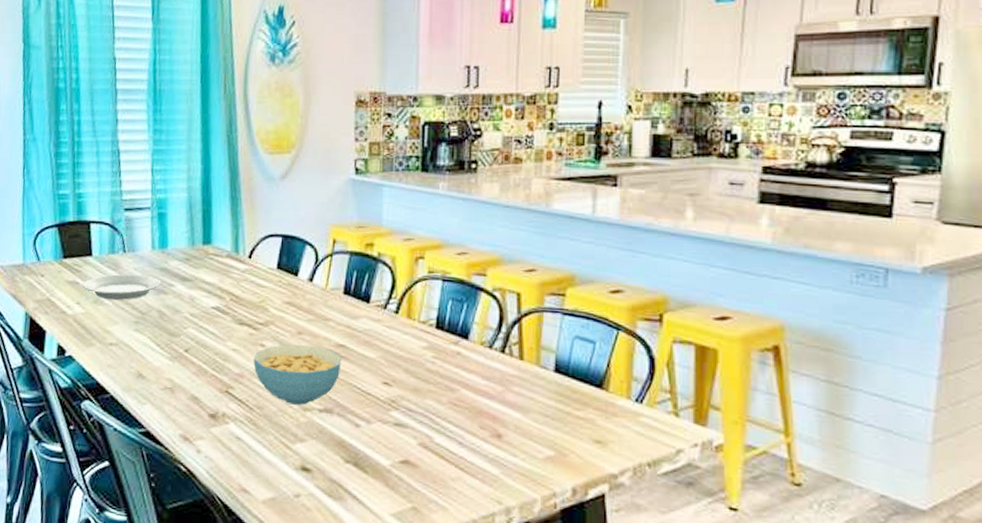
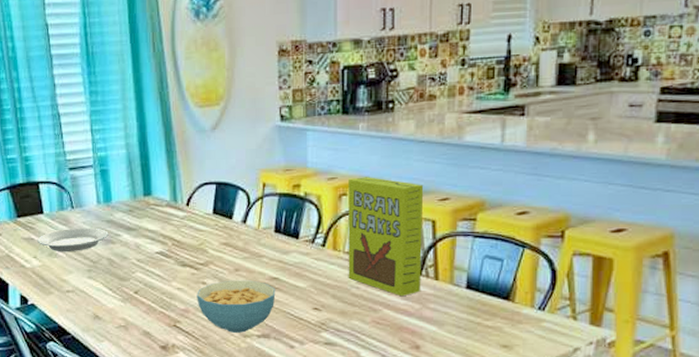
cereal box: none [423,240,508,376] -> present [348,177,424,297]

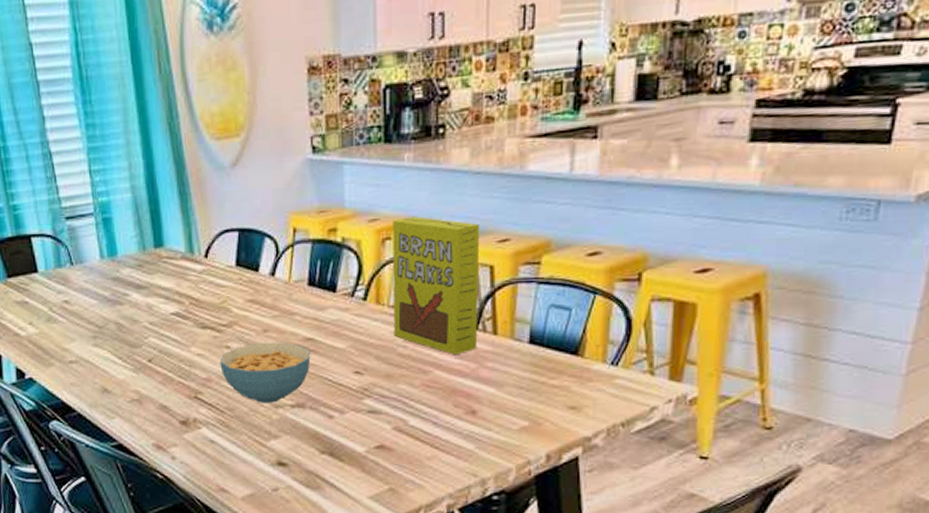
plate: present [37,227,109,252] -> none [32,287,115,317]

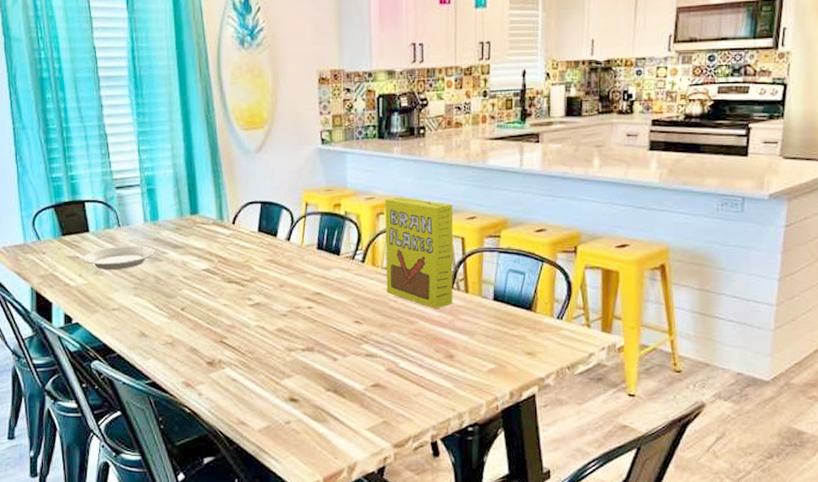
plate: none [32,287,115,317] -> present [83,246,155,271]
cereal bowl: present [220,342,311,403] -> none [243,295,319,347]

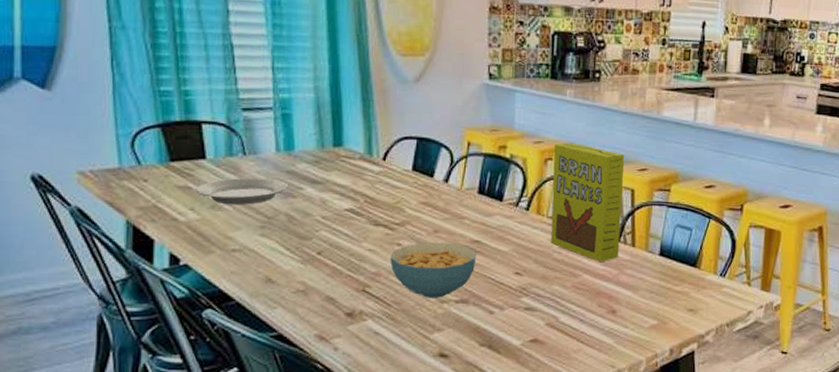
cereal bowl: none [243,295,319,347] -> present [390,242,477,298]

